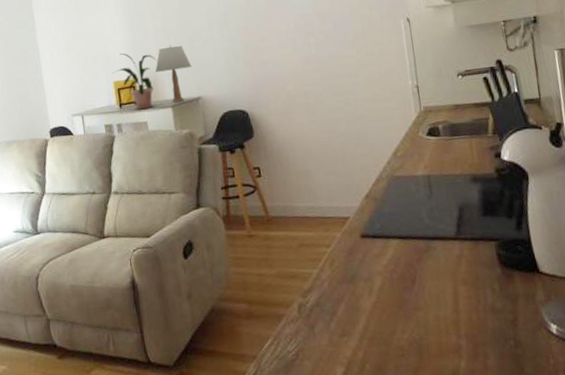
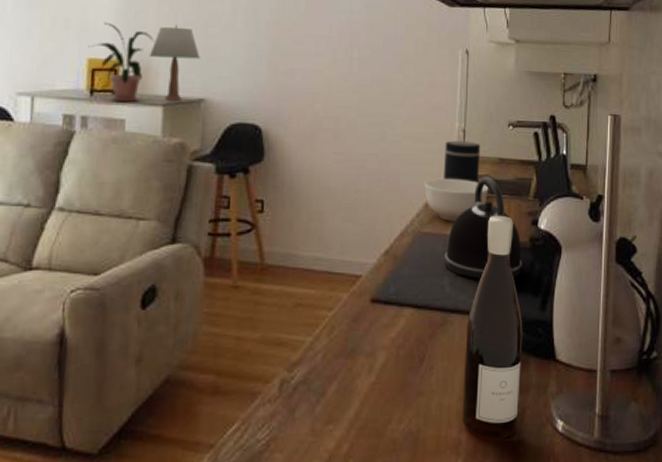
bowl: none [390,127,449,164] -> present [424,178,489,221]
cylinder: none [402,94,438,130] -> present [444,140,481,183]
kettle: none [418,122,493,211] -> present [444,176,523,281]
bottle: none [449,153,512,344] -> present [462,215,523,440]

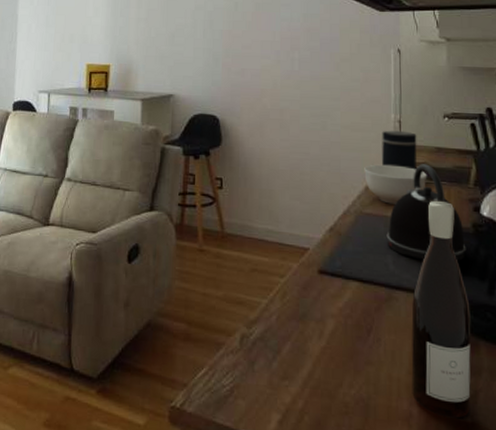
house plant: present [89,22,154,102] -> none [87,36,134,97]
table lamp: present [148,25,200,101] -> none [130,37,169,96]

